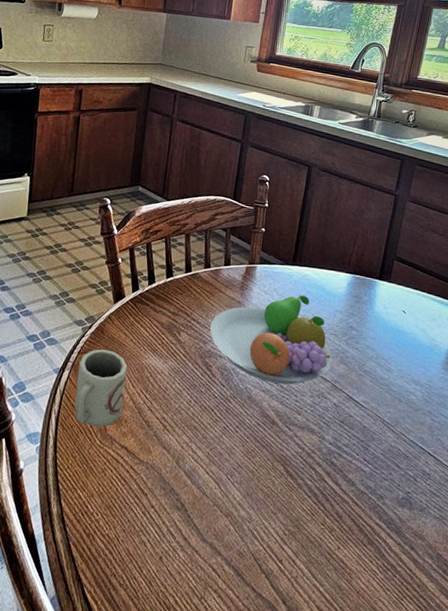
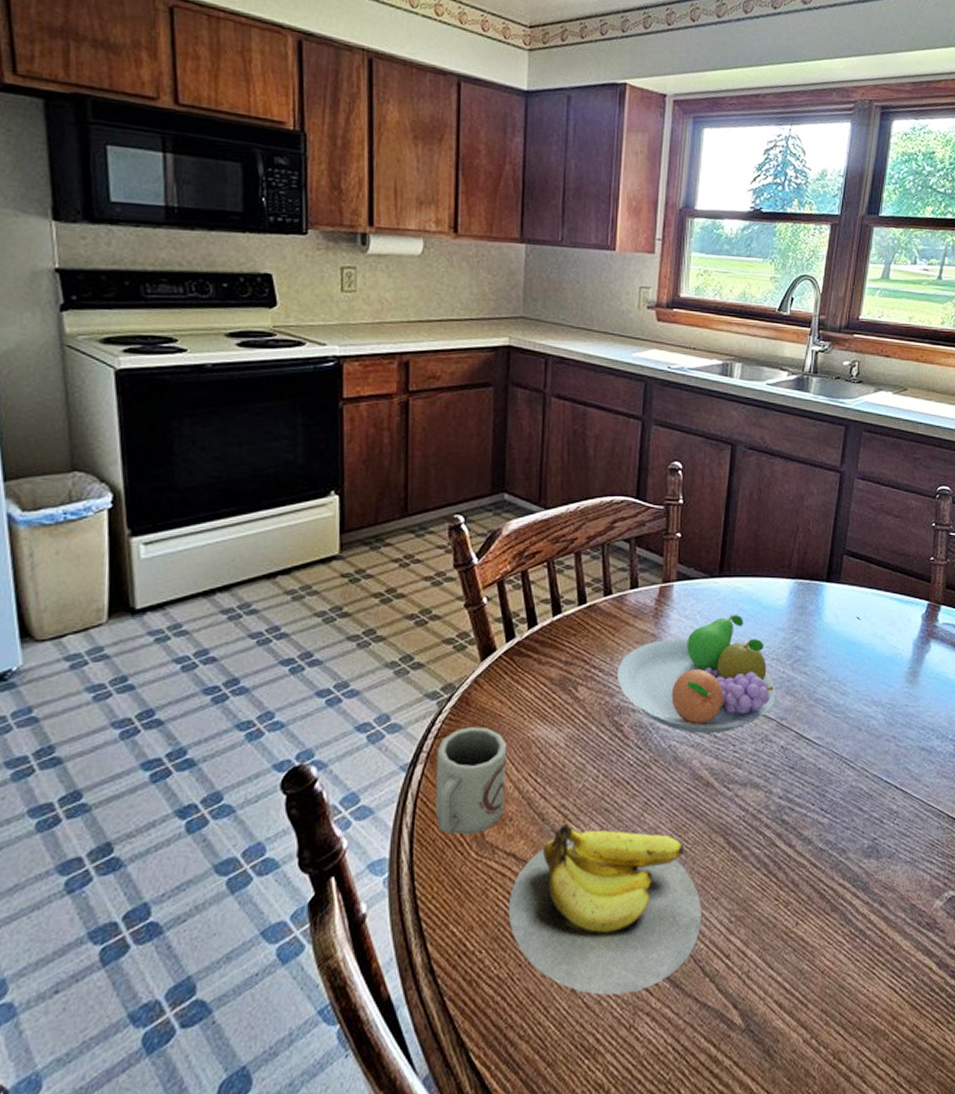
banana: none [119,432,263,572] -> present [509,823,702,996]

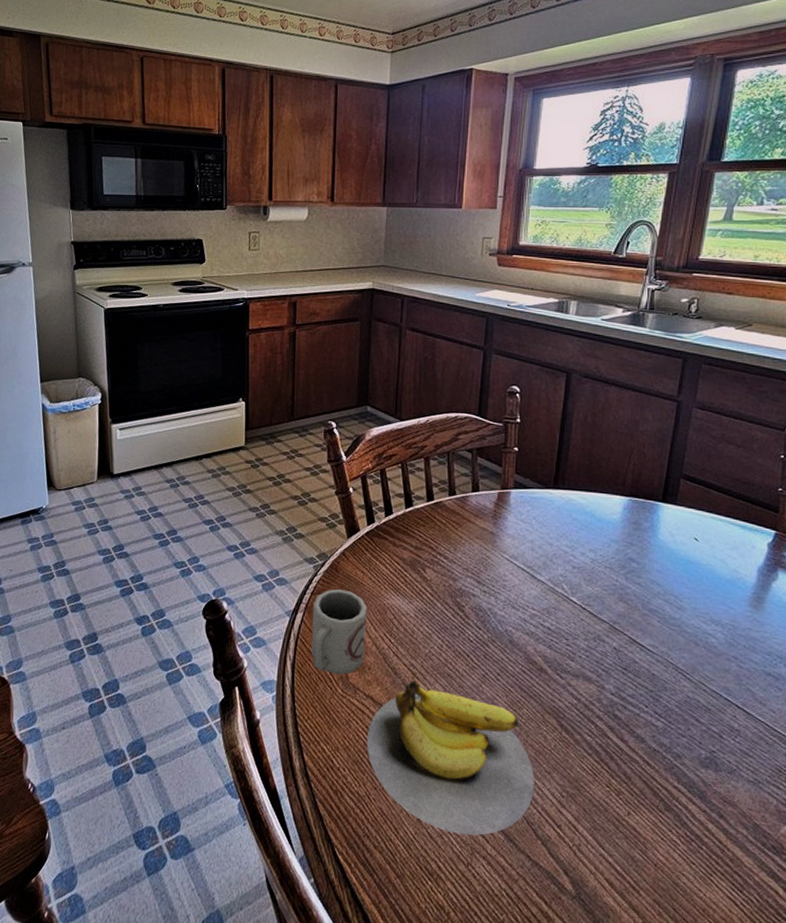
fruit bowl: present [617,615,776,734] -> none [460,523,609,626]

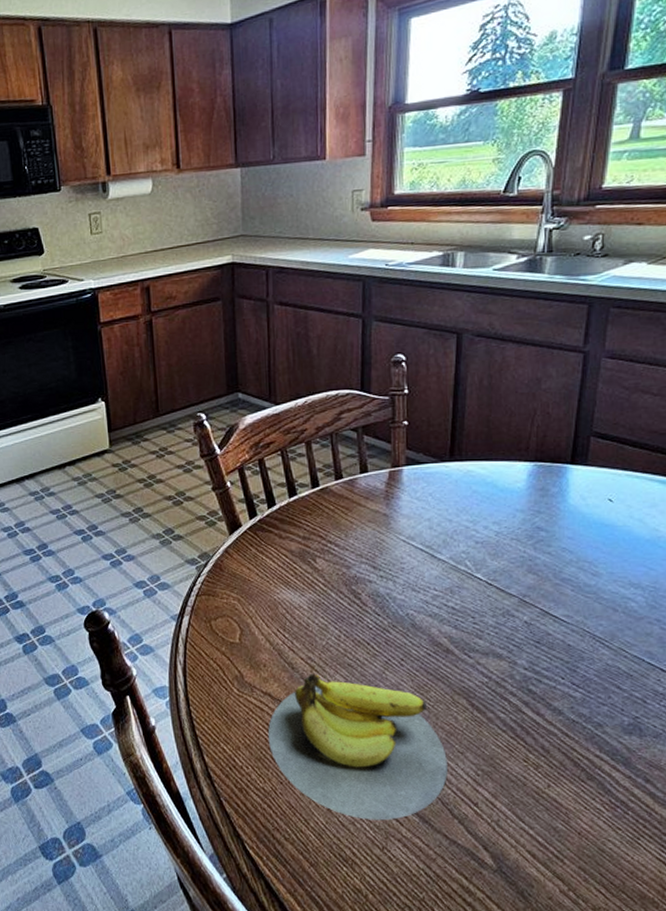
cup: present [311,588,367,675] -> none [199,588,258,675]

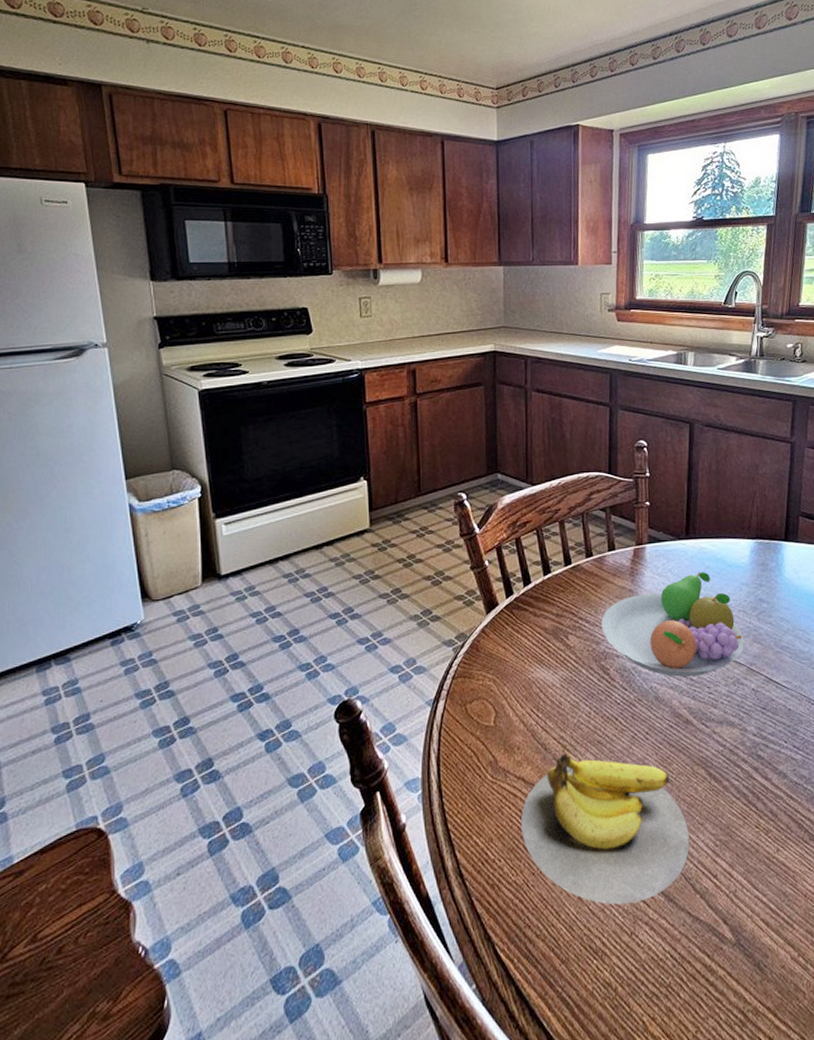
fruit bowl: none [352,497,517,606] -> present [602,572,744,678]

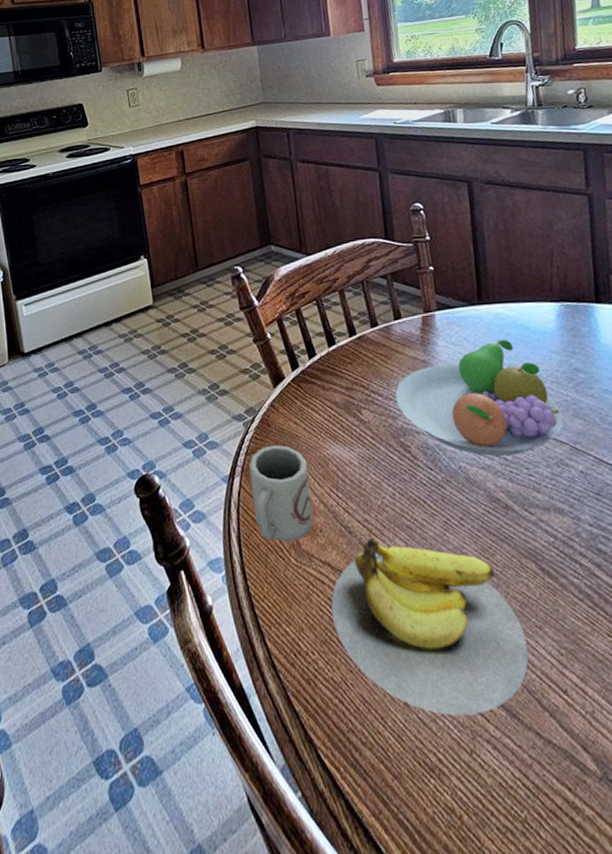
cup: none [454,669,513,760] -> present [249,444,313,542]

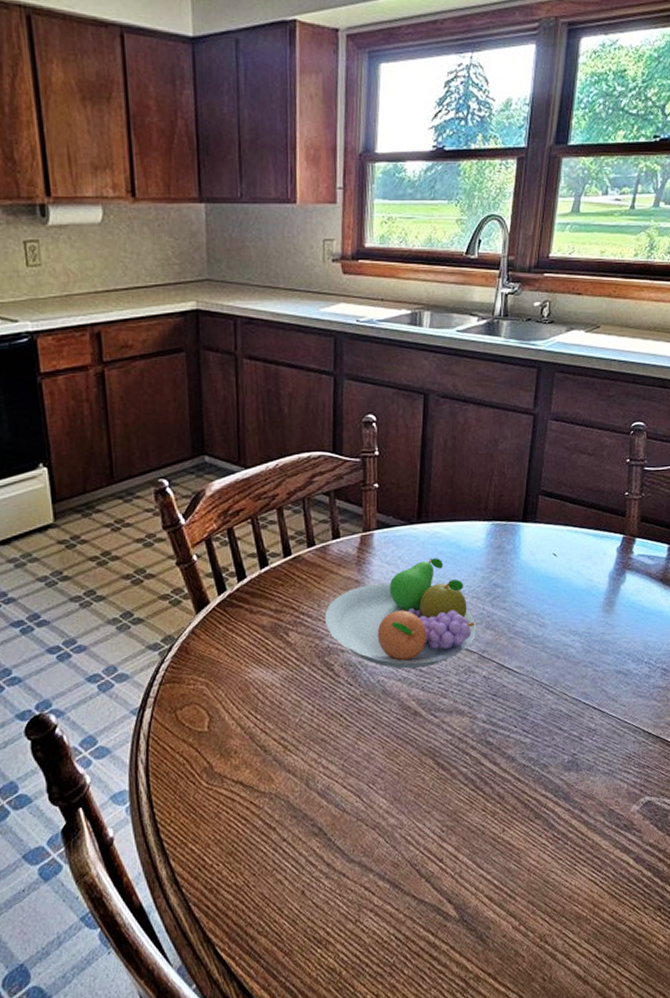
cup: present [249,444,313,542] -> none [162,672,229,768]
banana: present [331,537,529,716] -> none [240,753,416,897]

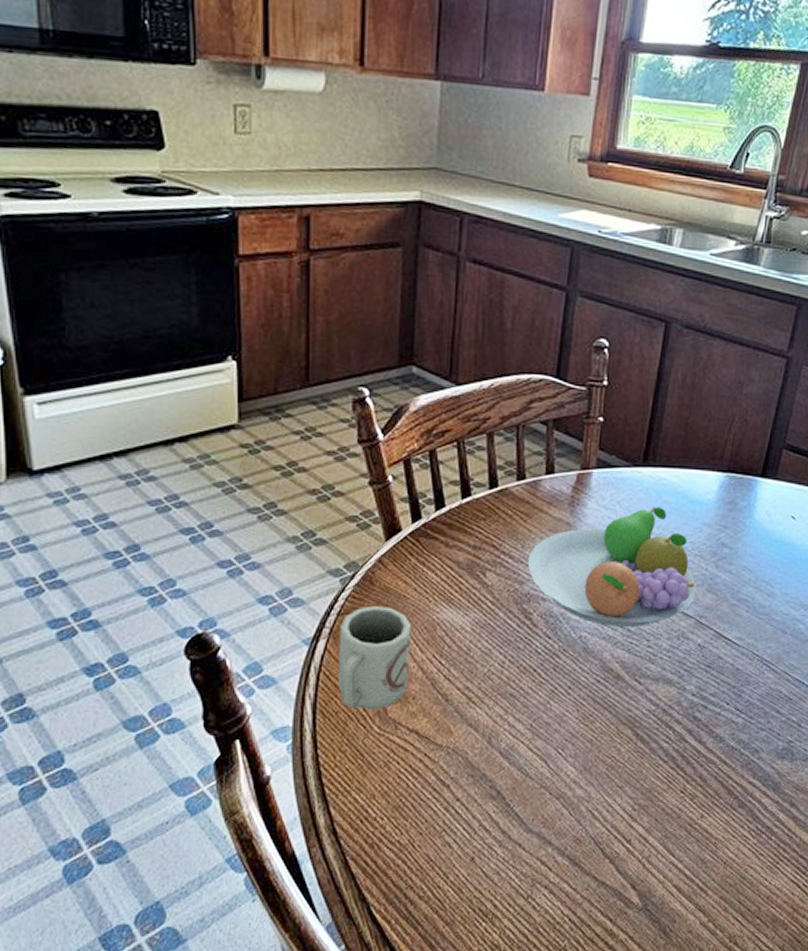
cup: none [162,672,229,768] -> present [337,605,412,710]

